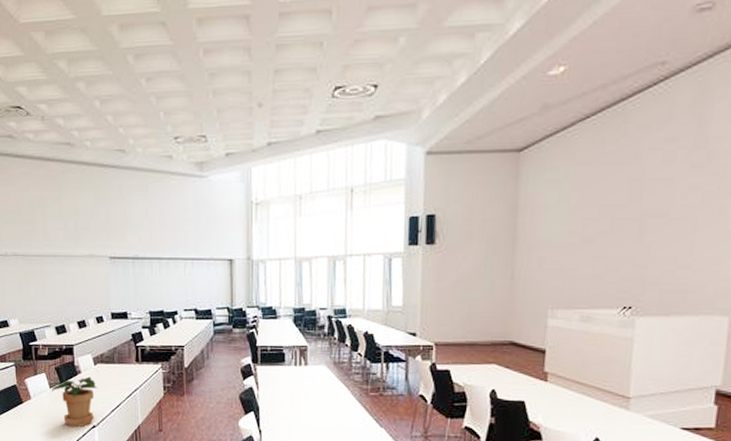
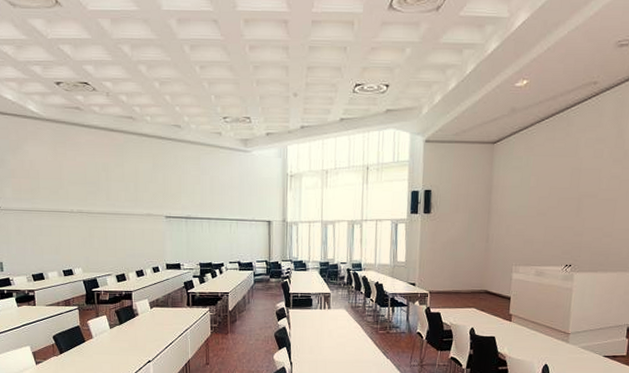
potted plant: present [52,376,97,428] -> none [112,318,153,363]

